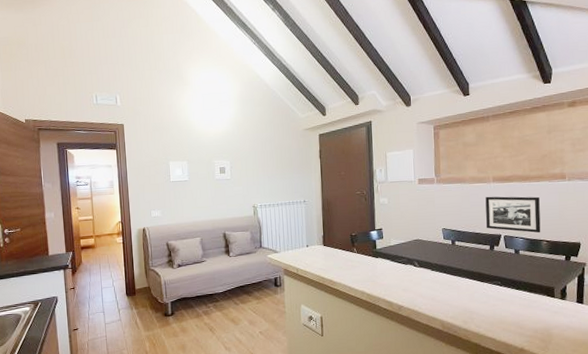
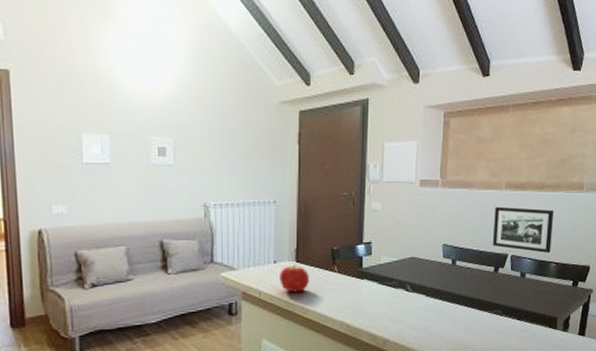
fruit: none [311,247,335,269] -> present [280,264,309,293]

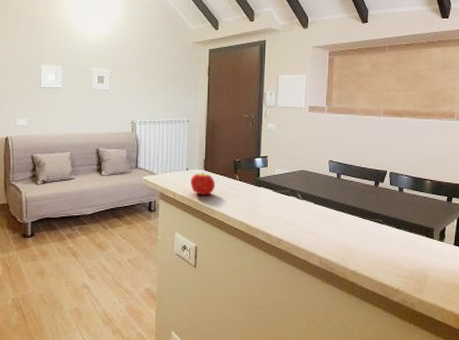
picture frame: present [493,206,553,254] -> none [373,130,427,172]

